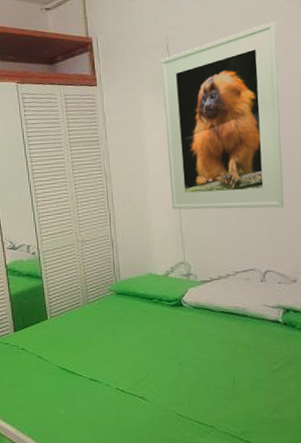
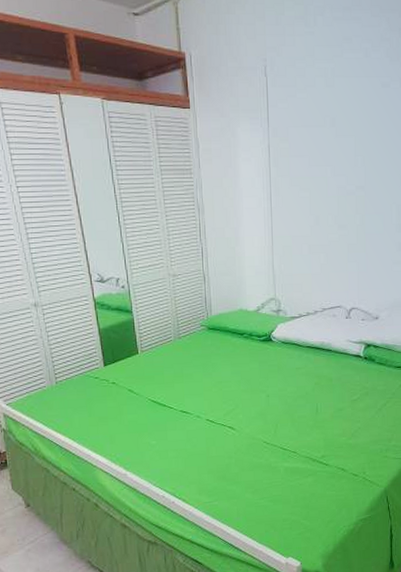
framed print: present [161,21,285,210] -> none [258,51,376,247]

